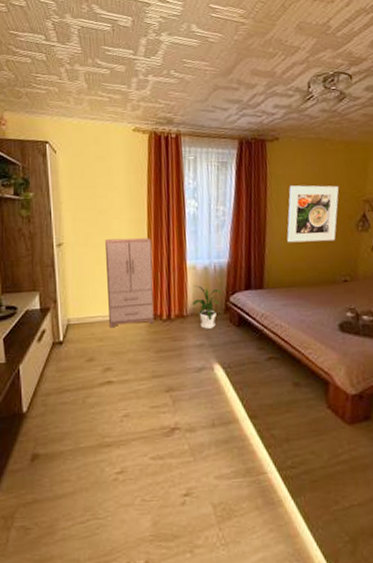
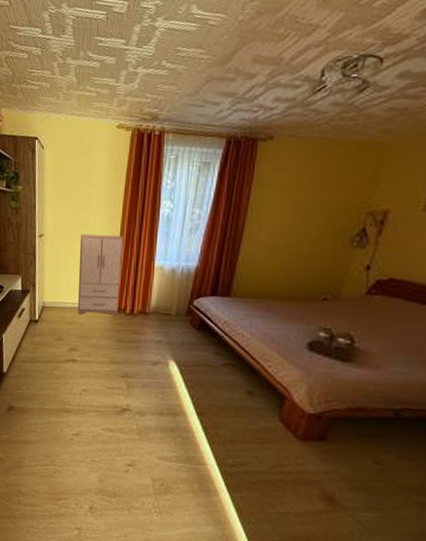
house plant: present [191,285,224,329] -> none [154,286,187,328]
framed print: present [287,185,339,243] -> none [265,191,339,256]

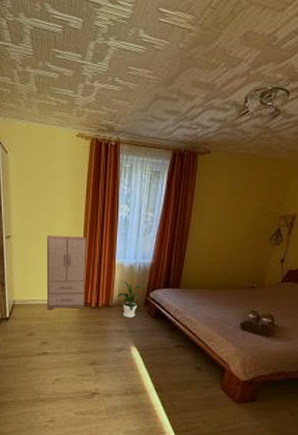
house plant: none [154,286,187,328] -> present [116,281,145,318]

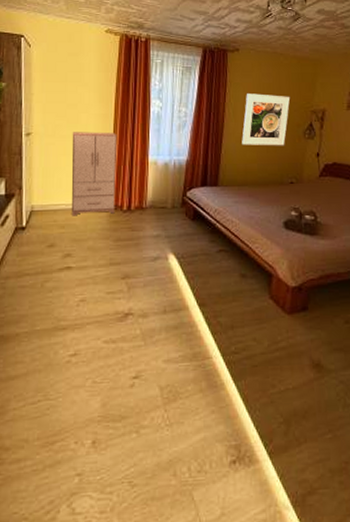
house plant: present [116,281,145,318] -> none [150,180,181,221]
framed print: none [206,198,260,252] -> present [242,93,291,146]

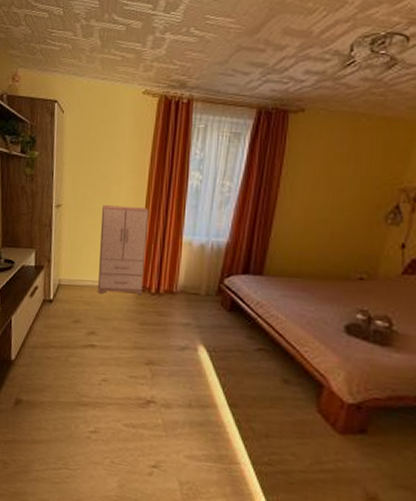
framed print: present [242,93,291,146] -> none [298,165,371,233]

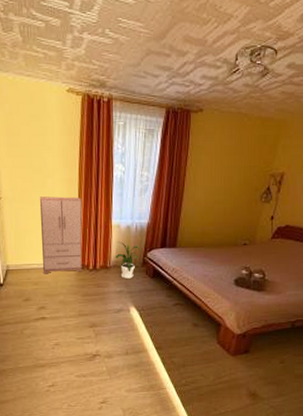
house plant: none [182,263,218,309] -> present [114,242,142,279]

